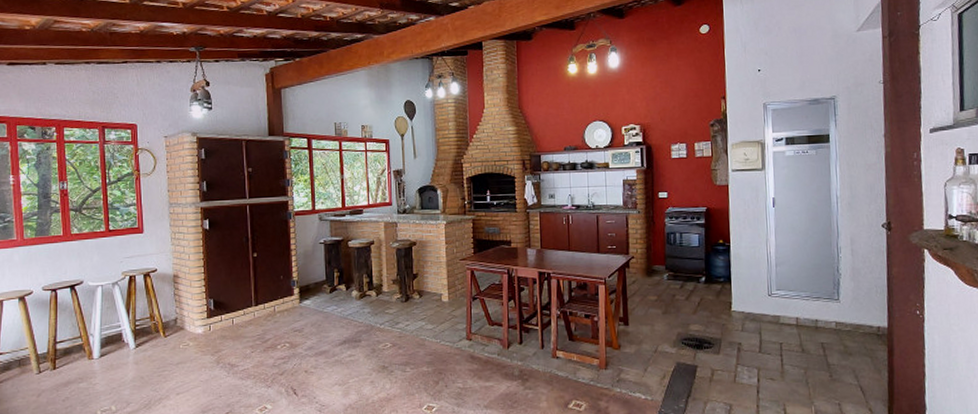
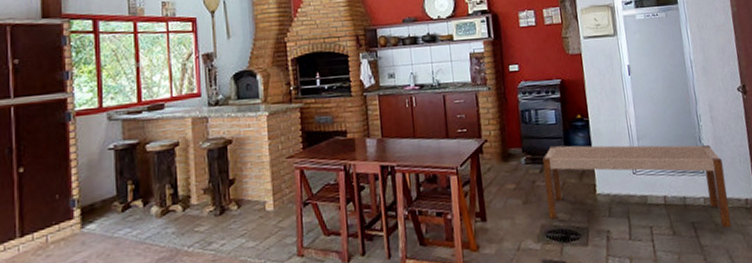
bench: none [684,265,861,351] -> present [543,144,732,228]

